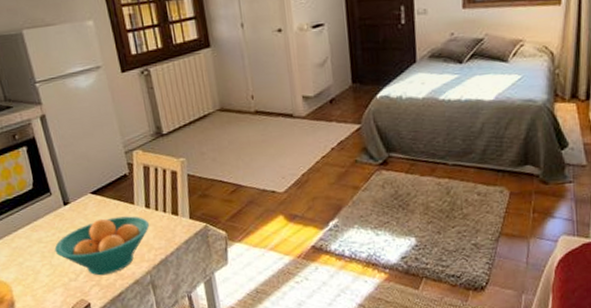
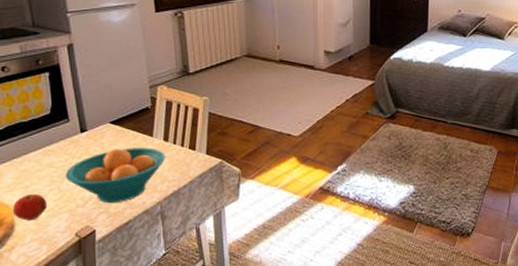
apple: none [10,270,43,297] -> present [12,193,48,221]

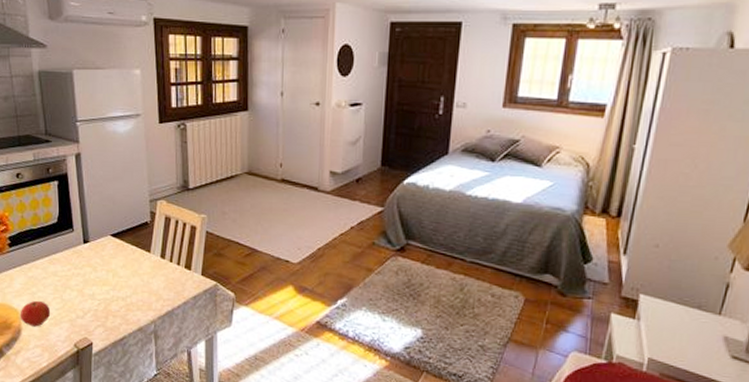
fruit bowl: present [65,147,166,204] -> none [68,261,162,318]

